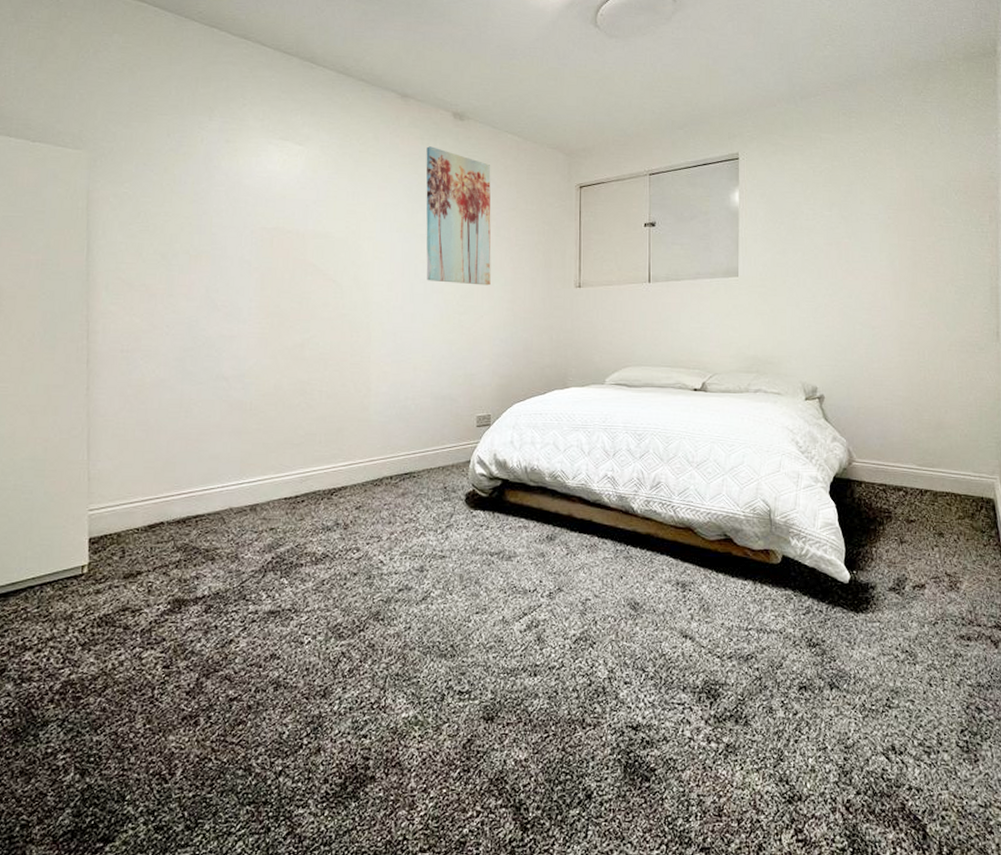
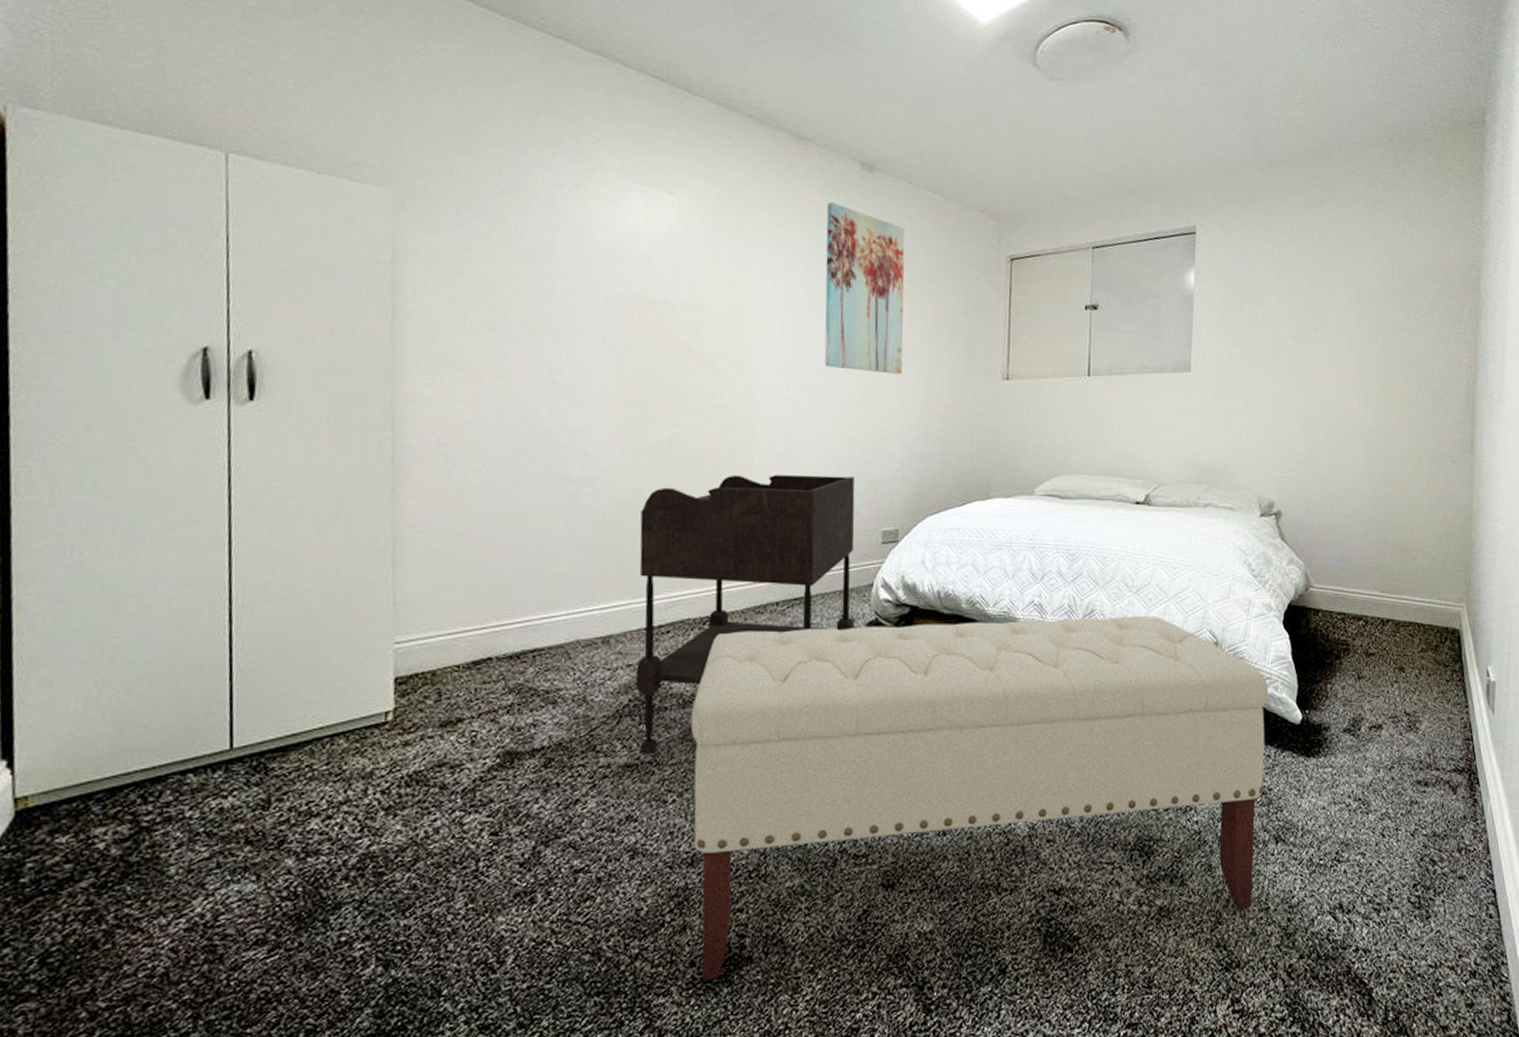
side table: none [277,370,456,603] -> present [635,474,855,754]
bench: none [322,487,819,795] -> present [690,616,1269,980]

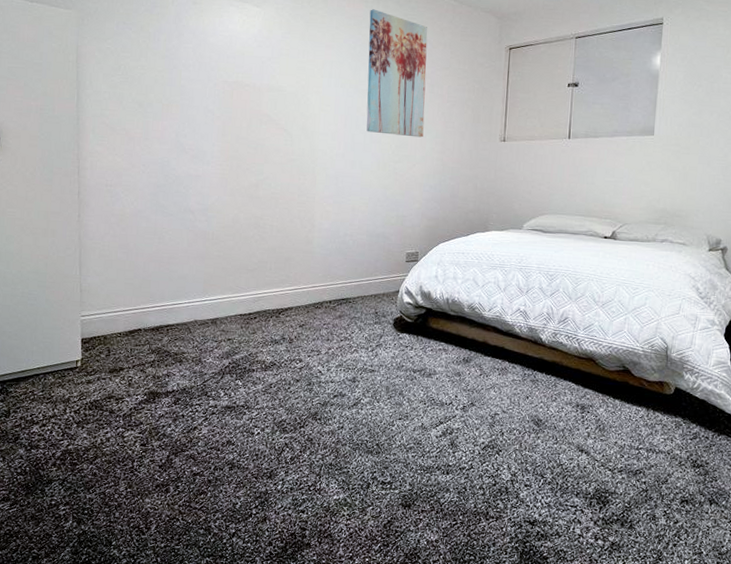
side table: present [635,474,855,754] -> none [233,209,387,400]
bench: present [690,616,1269,980] -> none [270,320,710,556]

